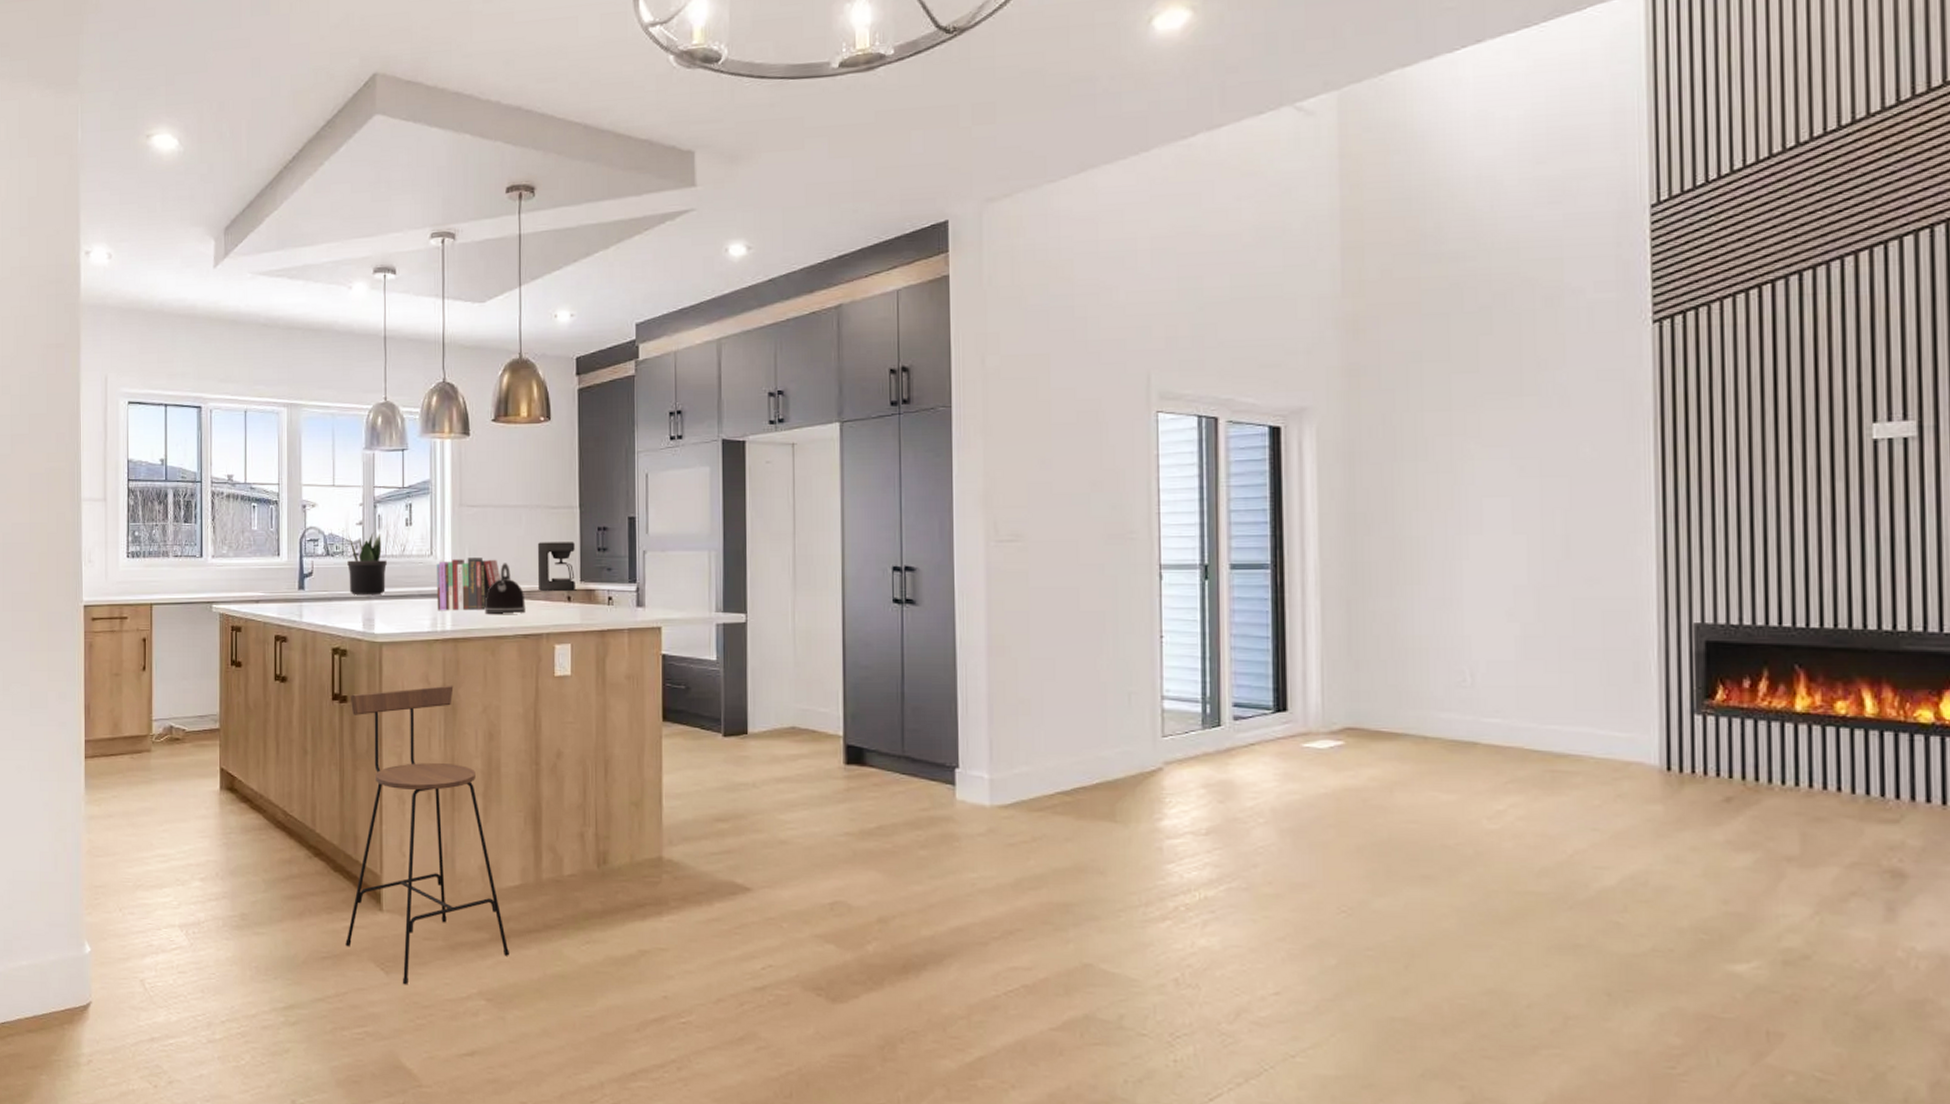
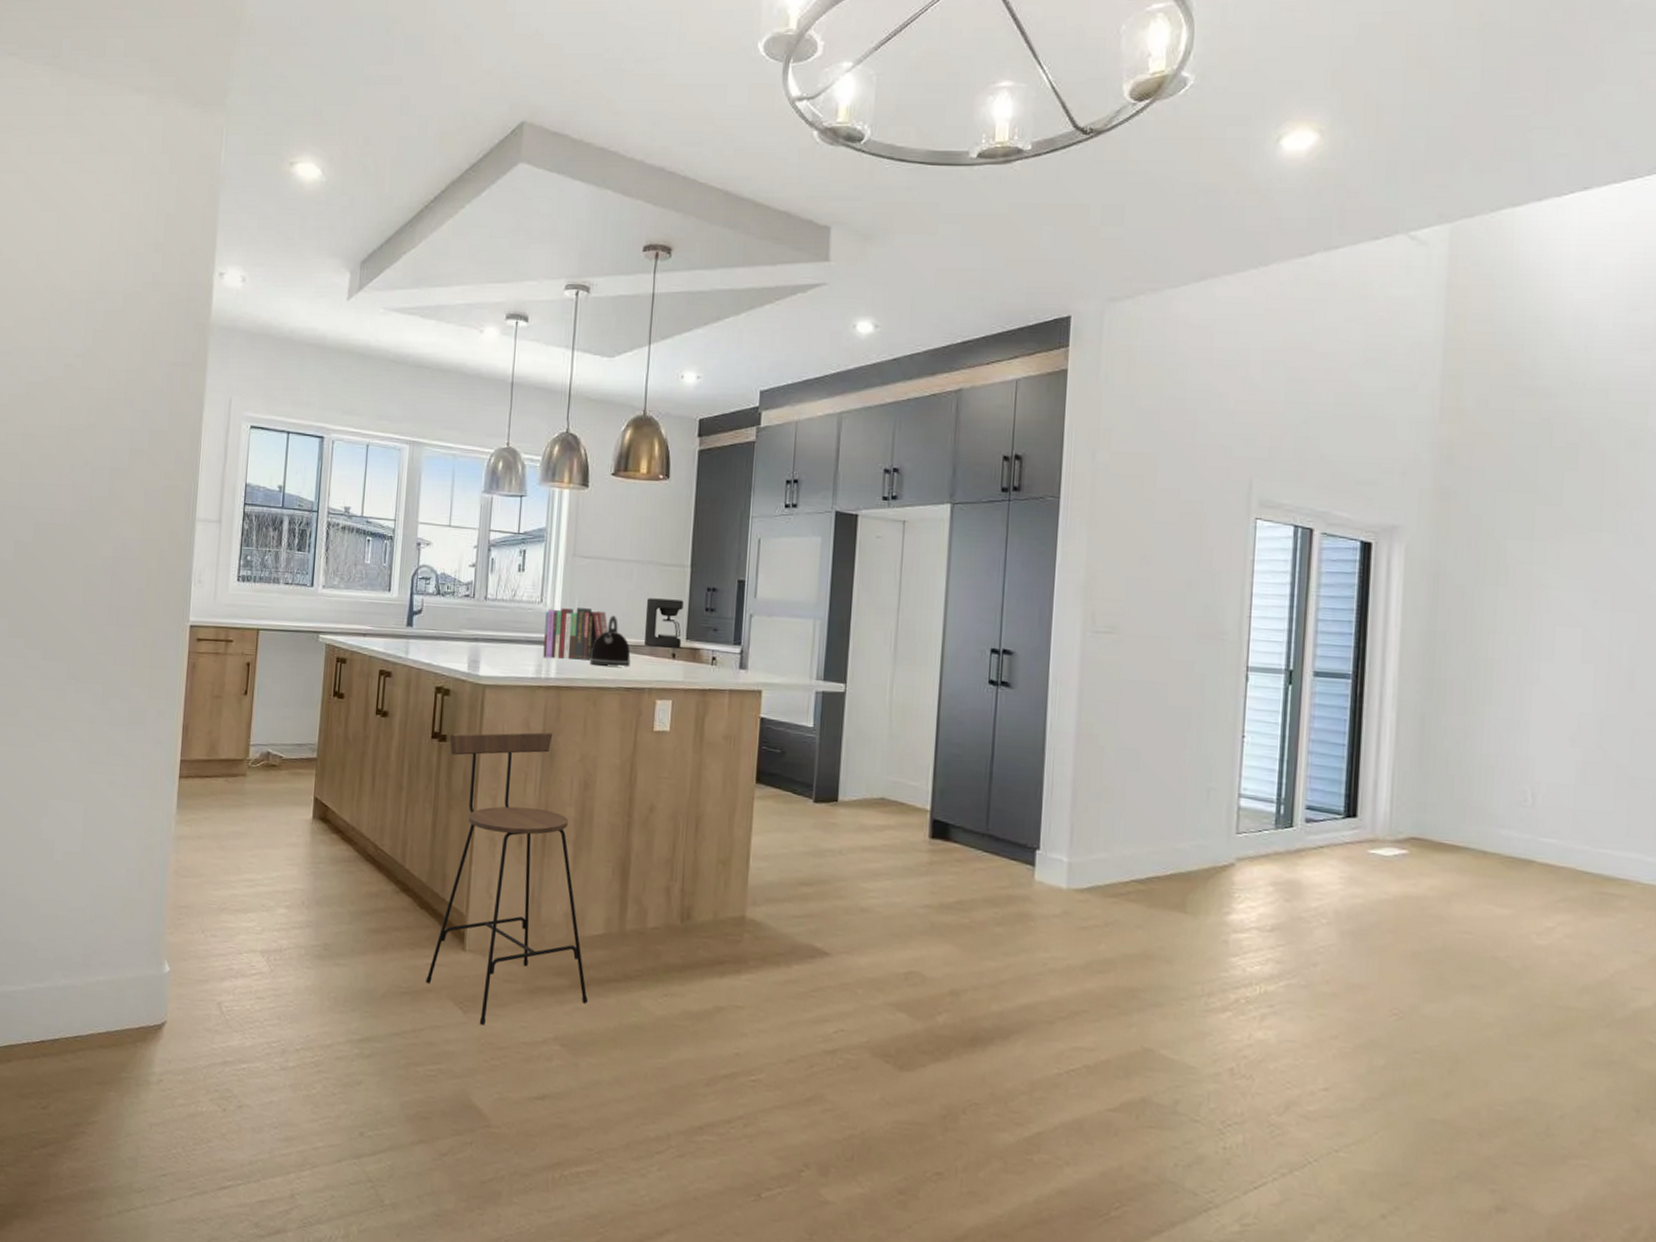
planter: present [347,532,387,596] -> none [457,575,497,638]

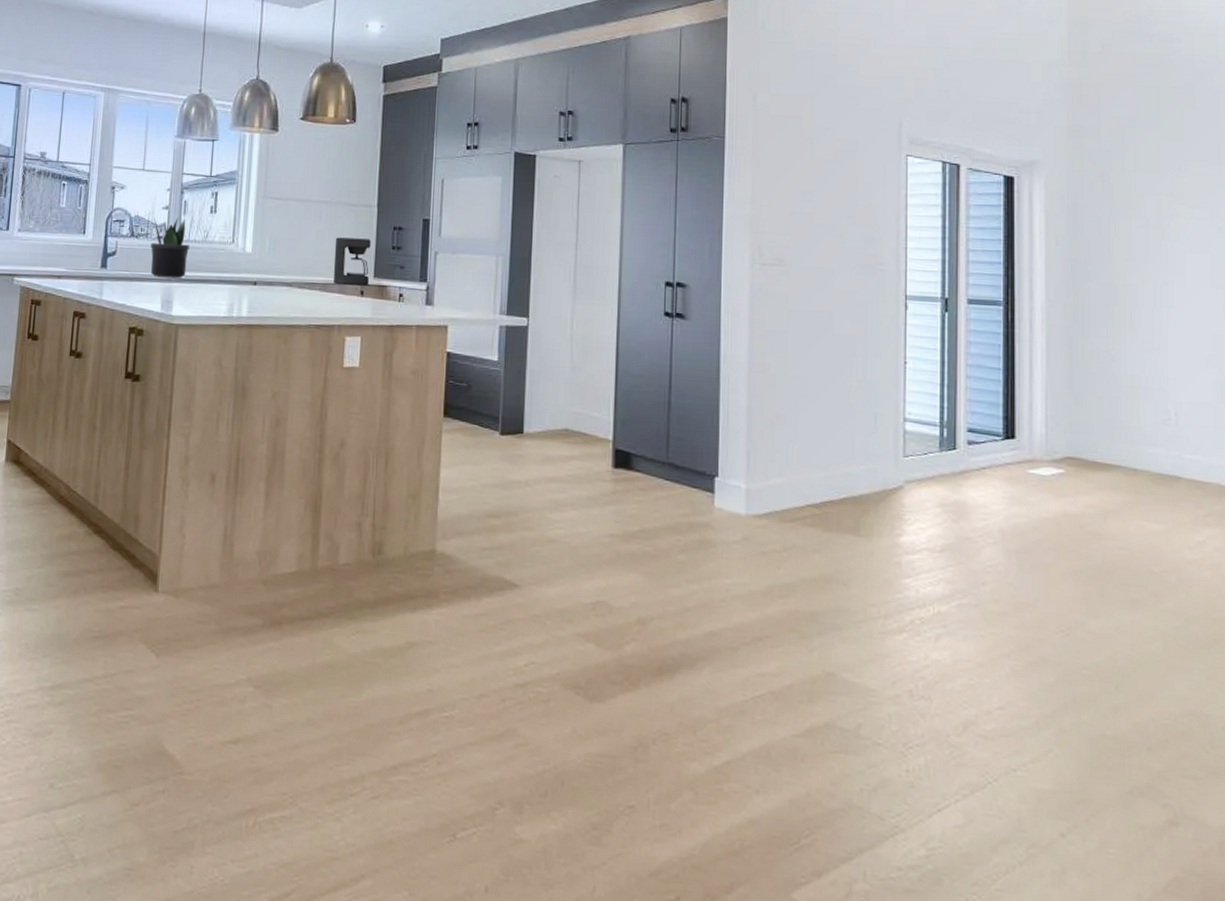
bar stool: present [426,732,589,1026] -> none [118,370,282,669]
planter: none [457,575,497,638] -> present [150,217,189,279]
books: present [543,608,609,662] -> none [235,248,299,300]
kettle: present [589,615,632,667] -> none [280,255,321,305]

